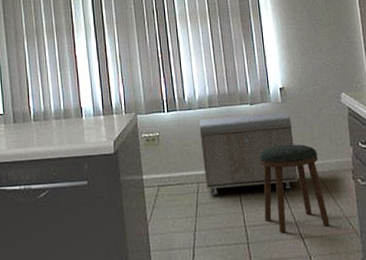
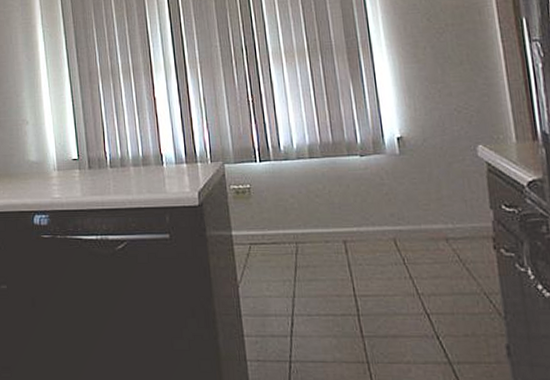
storage bench: present [199,112,299,194] -> none [297,165,422,257]
stool: present [259,144,330,233] -> none [371,204,463,306]

